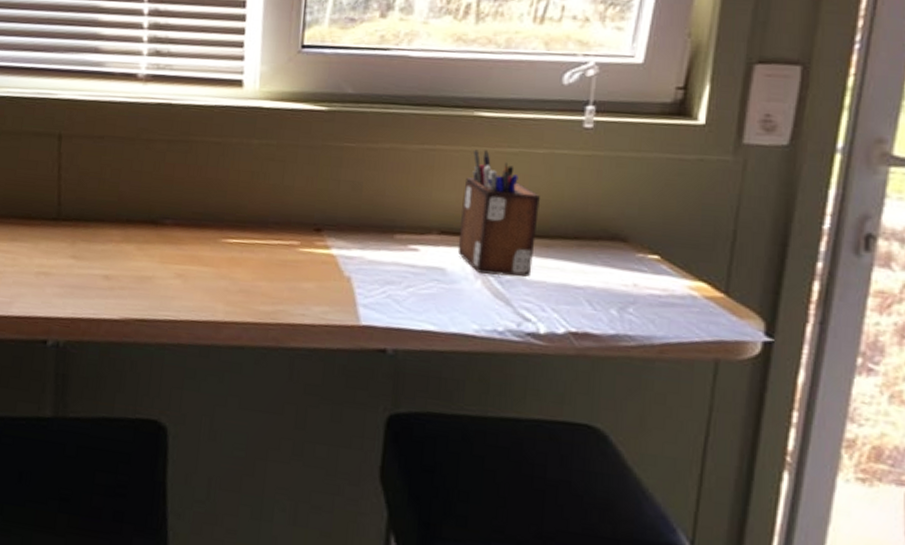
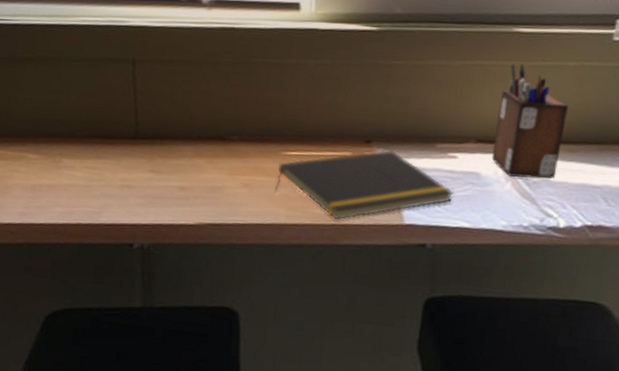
notepad: none [212,239,417,318] -> present [274,149,454,220]

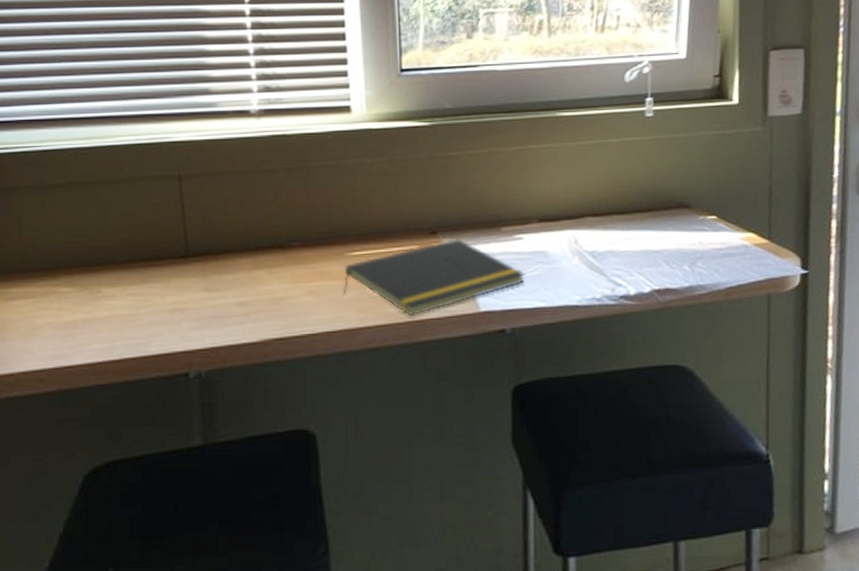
desk organizer: present [491,63,568,179] -> none [555,144,618,251]

